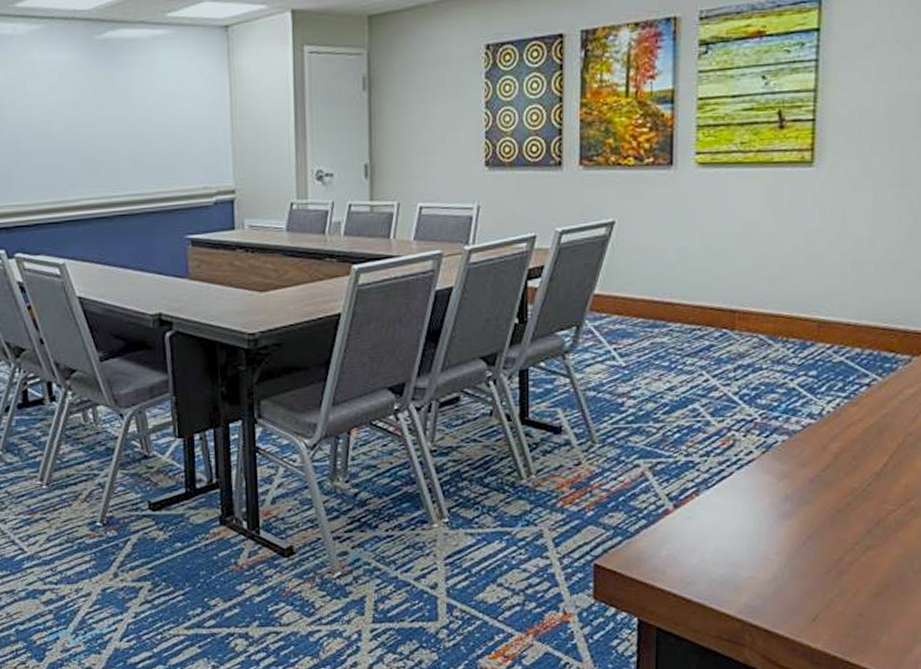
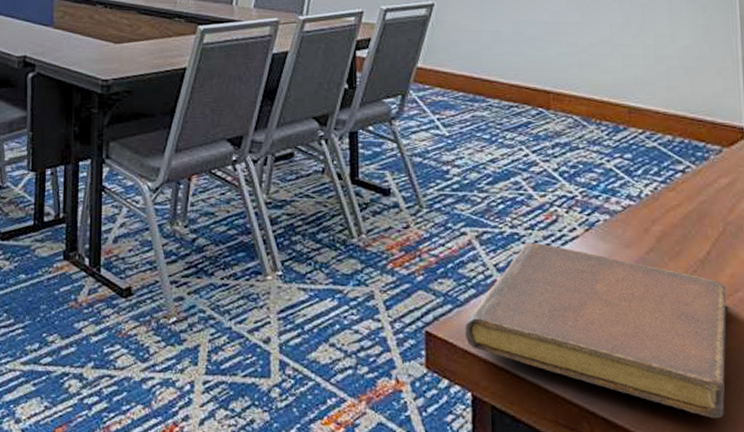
notebook: none [633,469,899,621] -> present [464,242,727,419]

